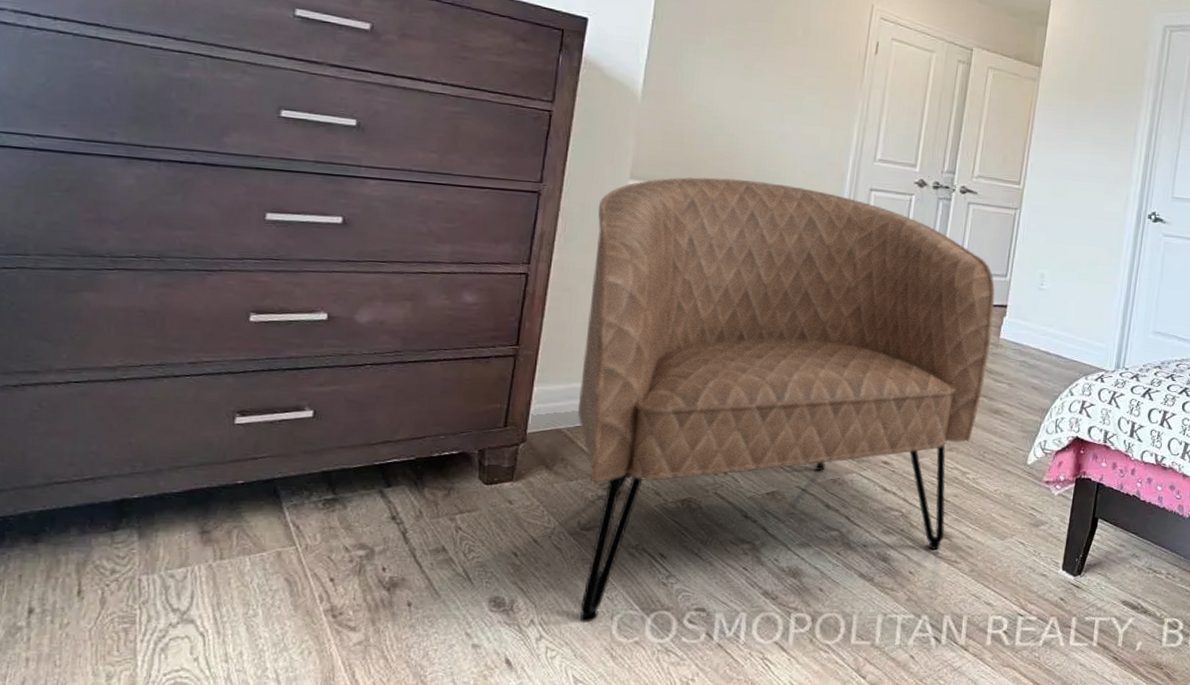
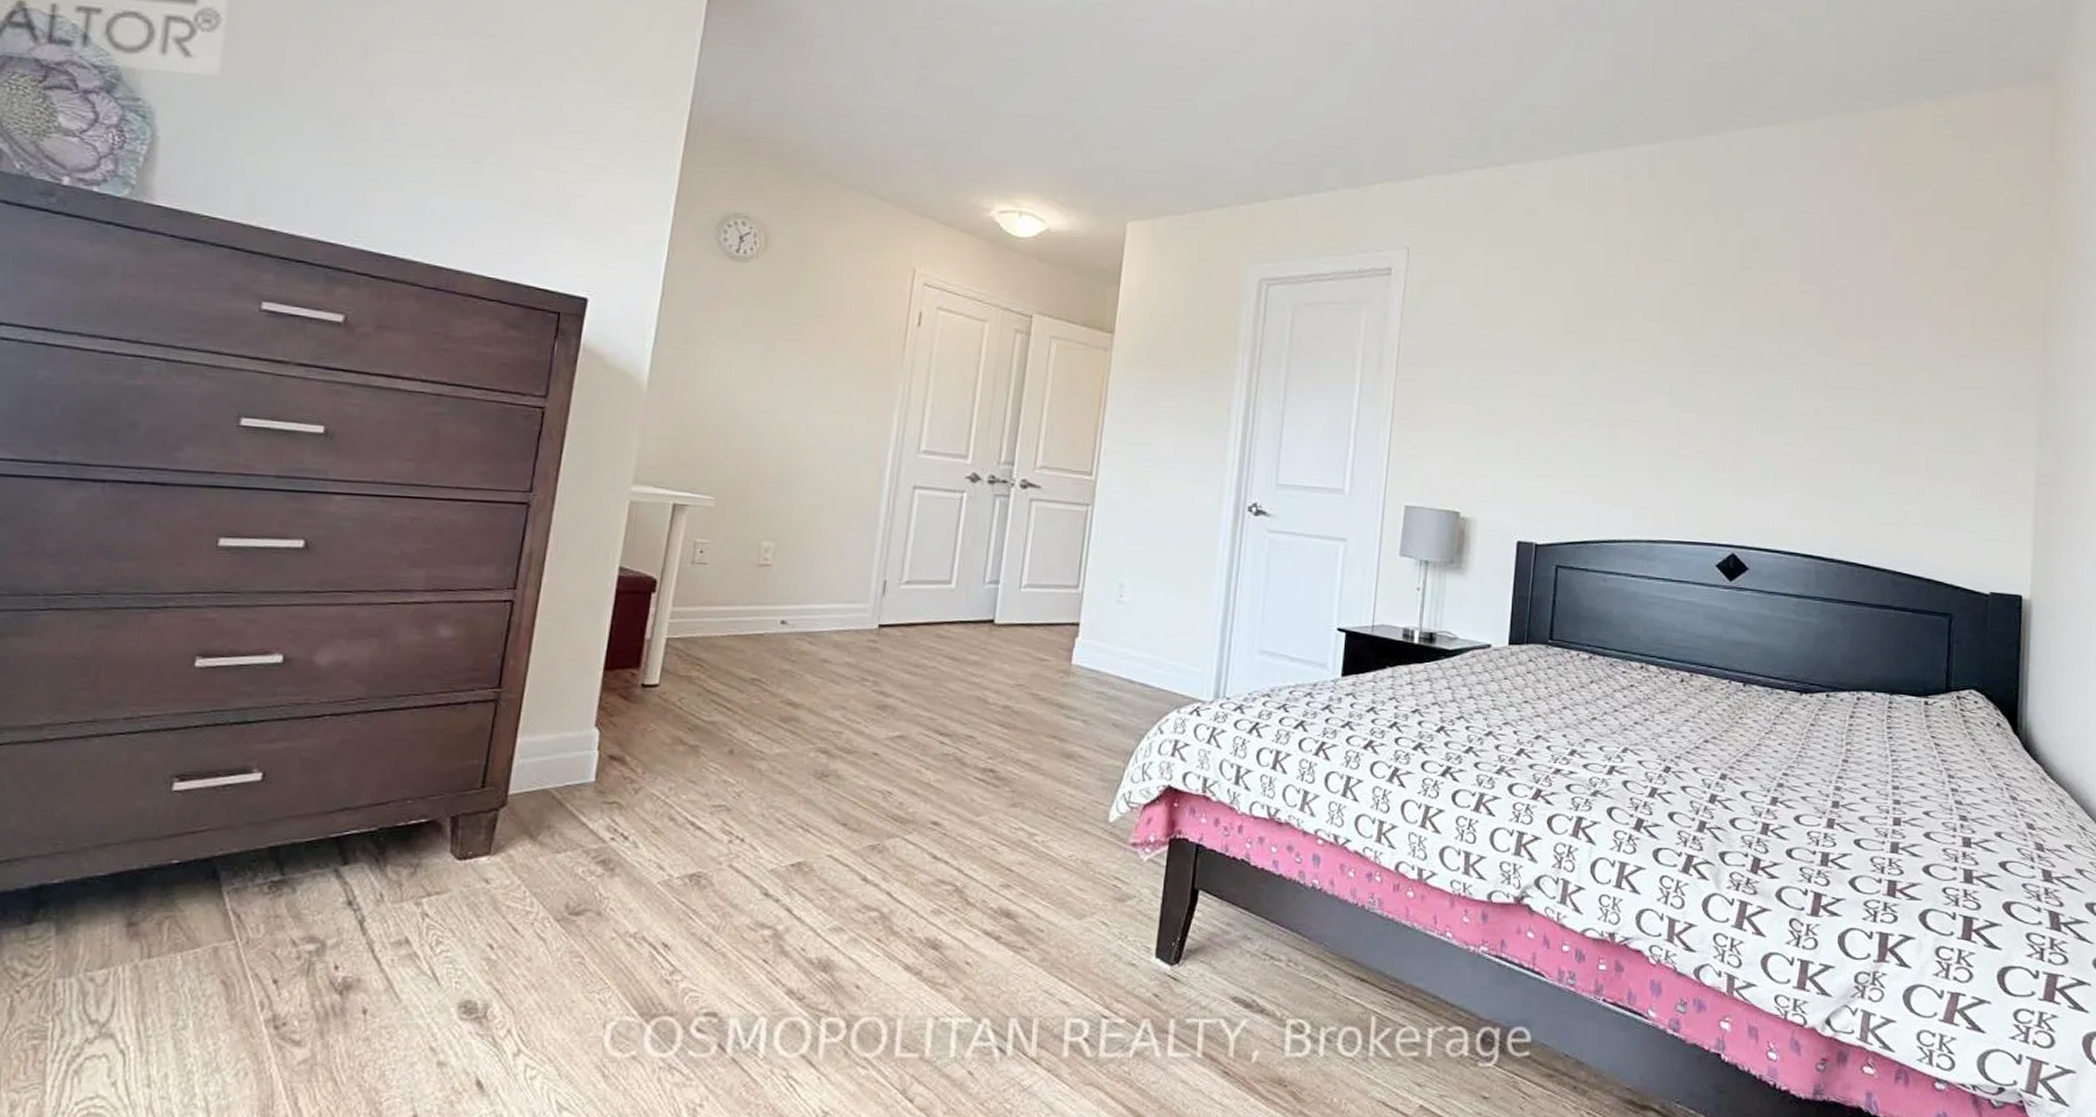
armchair: present [577,177,995,622] -> none [565,479,1065,1032]

